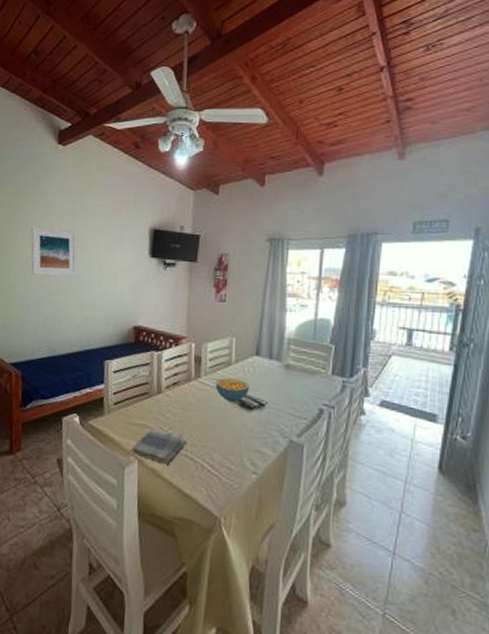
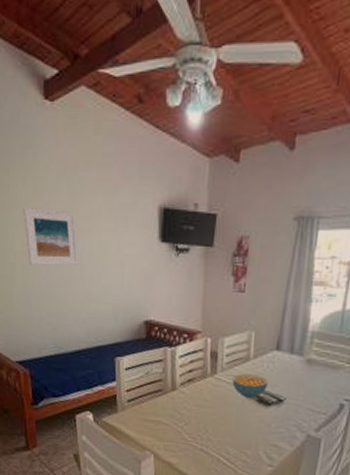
dish towel: present [131,429,187,465] -> none [147,425,202,459]

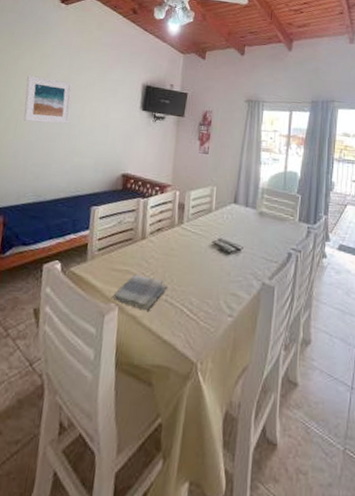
dish towel: none [147,425,202,459] -> present [112,274,167,311]
cereal bowl: present [232,373,268,398] -> none [196,223,227,247]

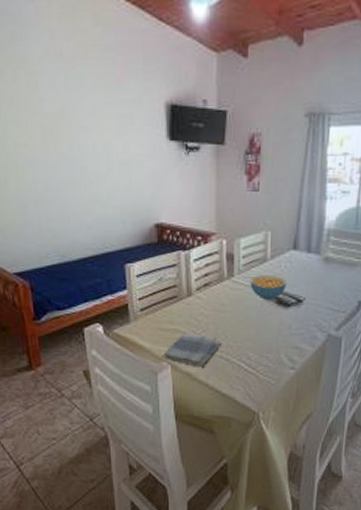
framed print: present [23,75,73,124] -> none [15,104,81,167]
cereal bowl: none [196,223,227,247] -> present [250,274,286,300]

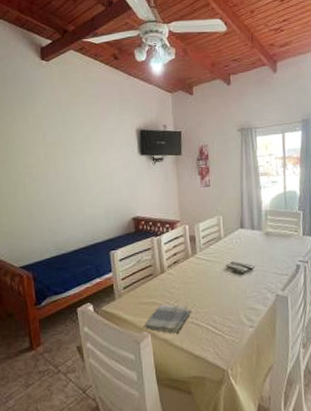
cereal bowl: present [250,274,286,300] -> none [210,249,238,271]

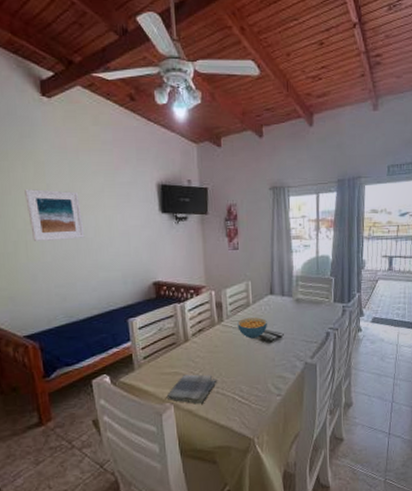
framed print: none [25,138,74,183] -> present [25,189,85,241]
cereal bowl: none [210,249,238,271] -> present [237,317,267,339]

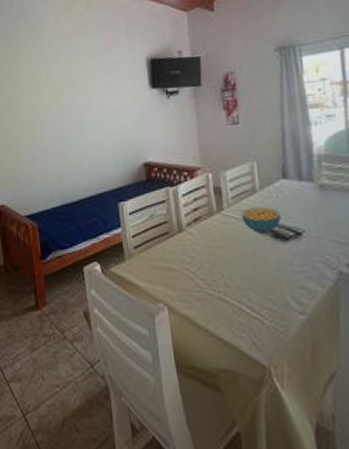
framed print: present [25,189,85,241] -> none [30,74,79,124]
dish towel: present [166,374,217,404] -> none [159,271,218,310]

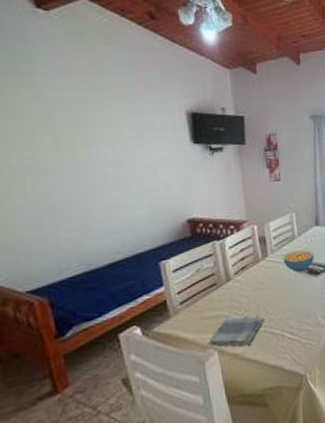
dish towel: none [159,271,218,310] -> present [208,314,264,346]

